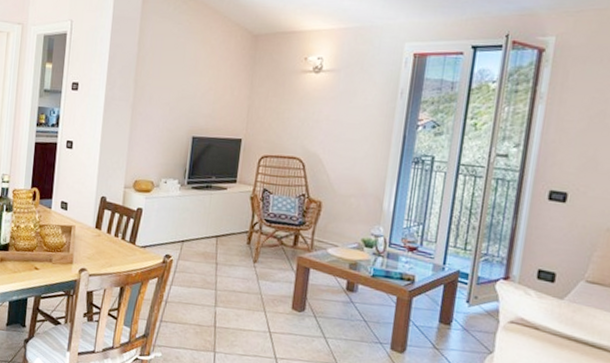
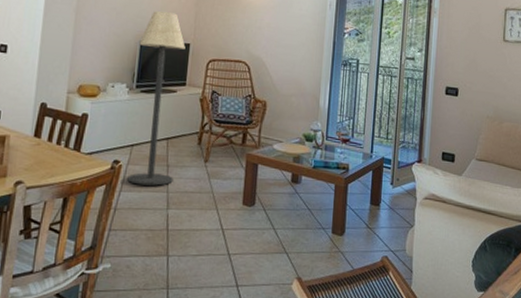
floor lamp: none [178,105,237,283] -> present [127,11,186,186]

